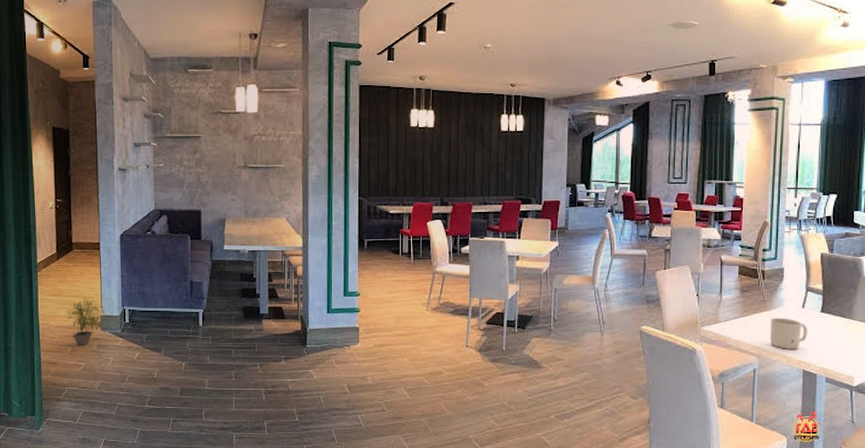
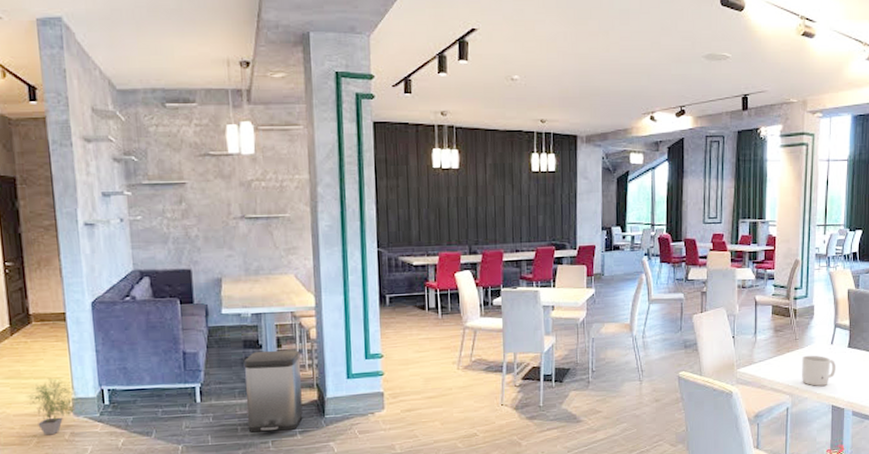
pedal bin: none [239,284,288,357] -> present [243,350,303,433]

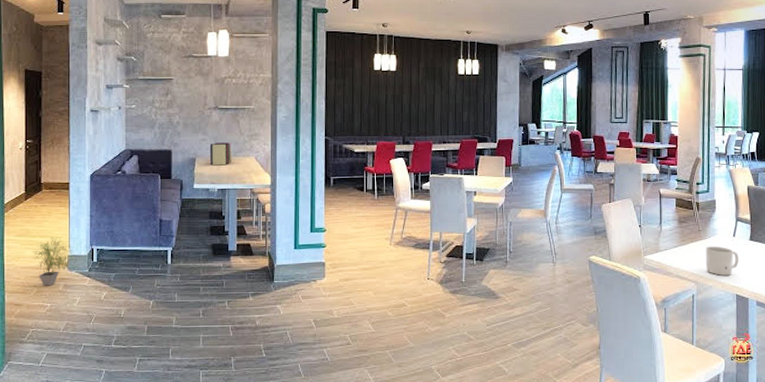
books: none [238,258,268,286] -> present [209,142,233,166]
pedal bin: present [243,350,303,433] -> none [208,221,256,293]

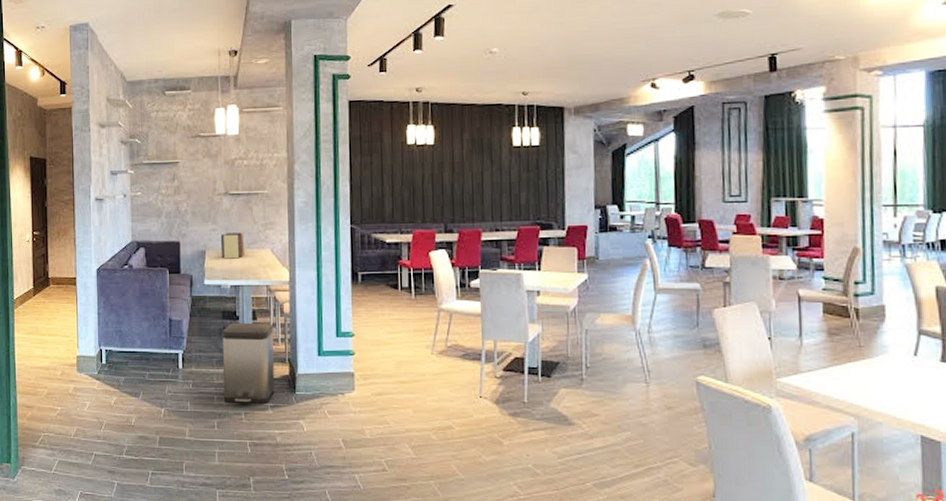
potted plant: present [33,237,74,286] -> none [43,335,83,388]
pedal bin: none [208,221,256,293] -> present [221,322,275,405]
mug: present [706,246,739,276] -> none [871,368,924,409]

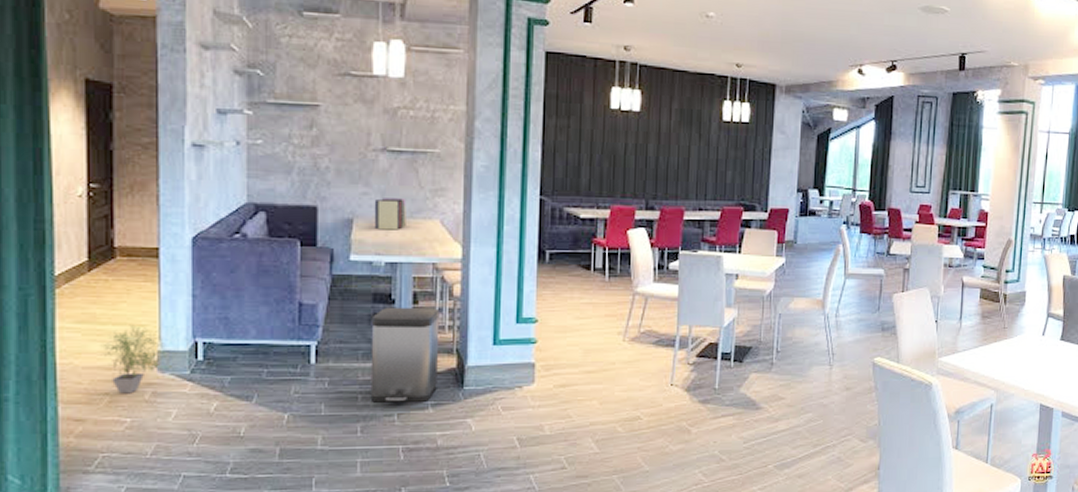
potted plant: none [43,335,83,388] -> present [102,324,168,394]

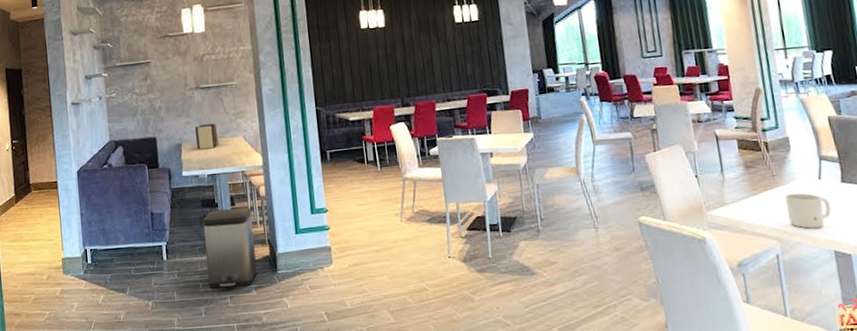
potted plant: present [102,324,168,394] -> none [27,239,69,293]
mug: none [1009,346,1046,382] -> present [785,192,831,229]

